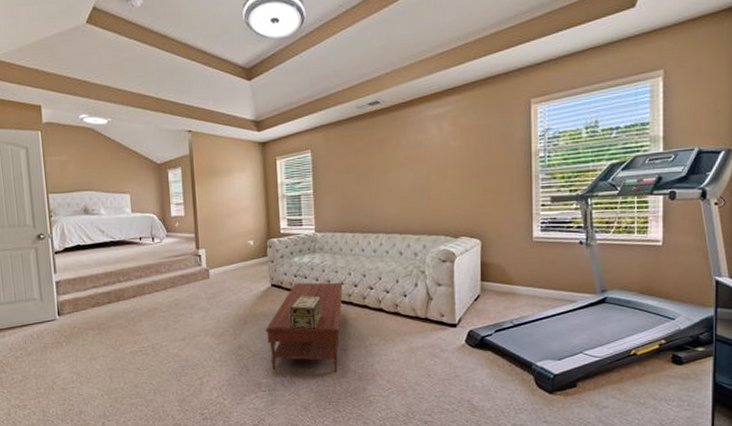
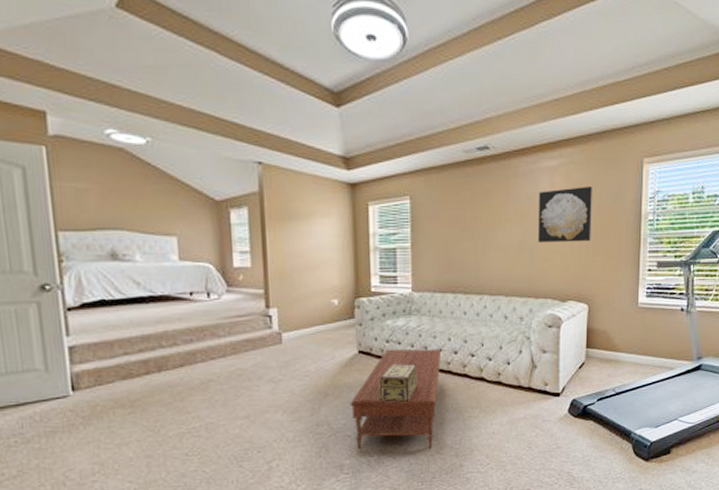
wall art: none [427,128,481,184] -> present [537,185,592,243]

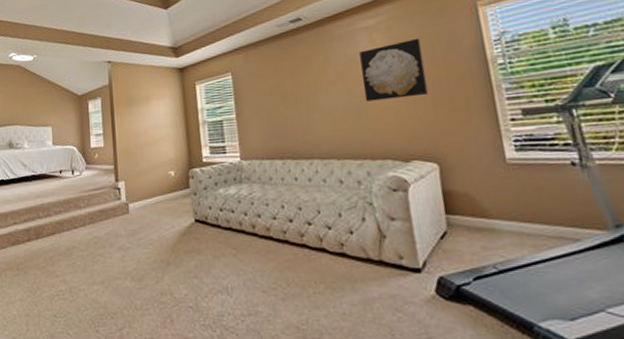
coffee table: present [350,348,442,449] -> none [190,216,278,328]
decorative box: present [379,364,418,402] -> none [216,233,255,273]

